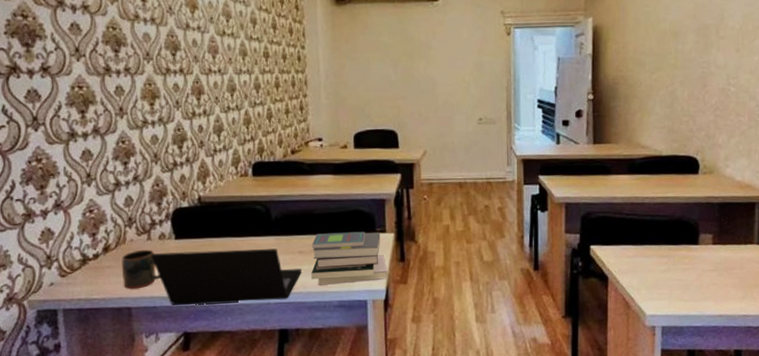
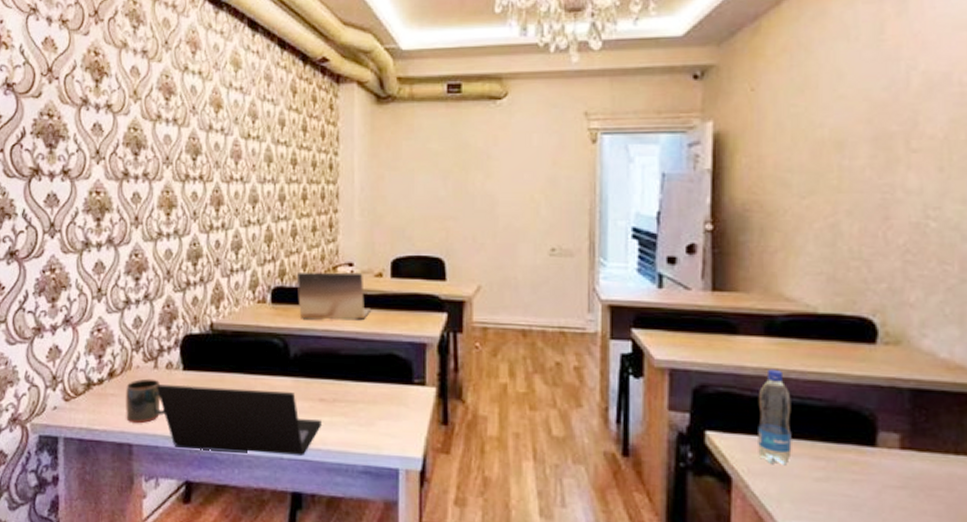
laptop: none [273,146,338,186] -> present [296,271,370,319]
books: present [311,231,388,285] -> none [333,379,426,446]
bottle: none [624,197,646,264] -> present [758,369,792,466]

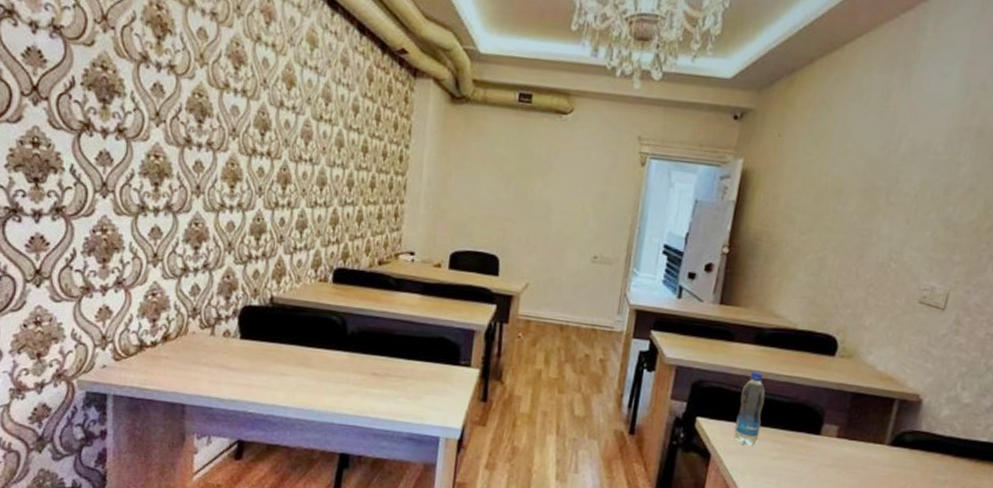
mug: present [125,378,165,423] -> none [179,344,220,386]
laptop: present [156,384,323,455] -> none [212,350,374,422]
laptop: present [296,271,370,319] -> none [358,256,427,305]

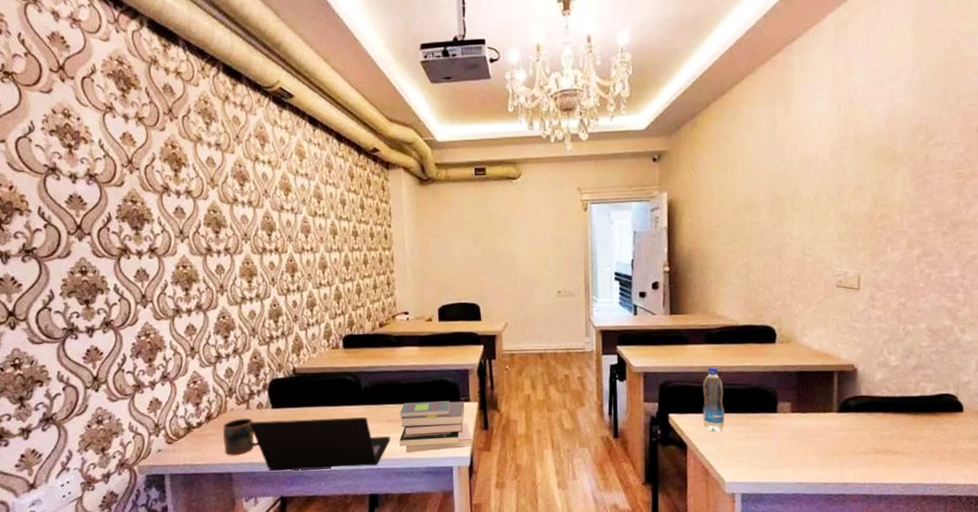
mug: none [179,344,220,386] -> present [222,418,259,455]
laptop: none [212,350,374,422] -> present [249,417,391,470]
books: none [382,356,467,418] -> present [399,400,473,452]

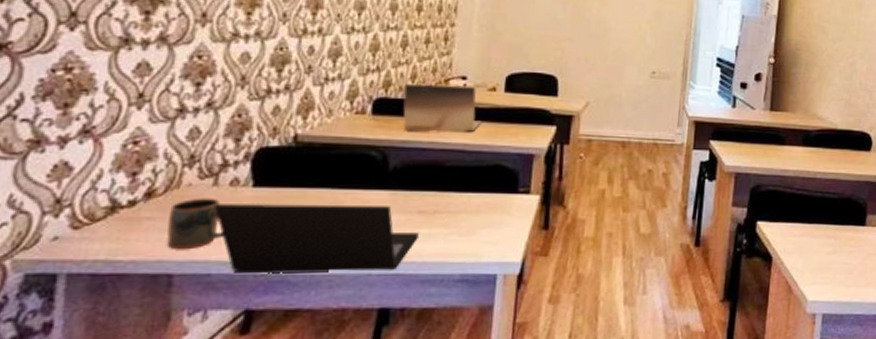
laptop: none [363,319,424,358] -> present [403,83,481,132]
books: present [399,400,473,452] -> none [430,190,527,254]
bottle: present [702,366,725,432] -> none [791,171,816,245]

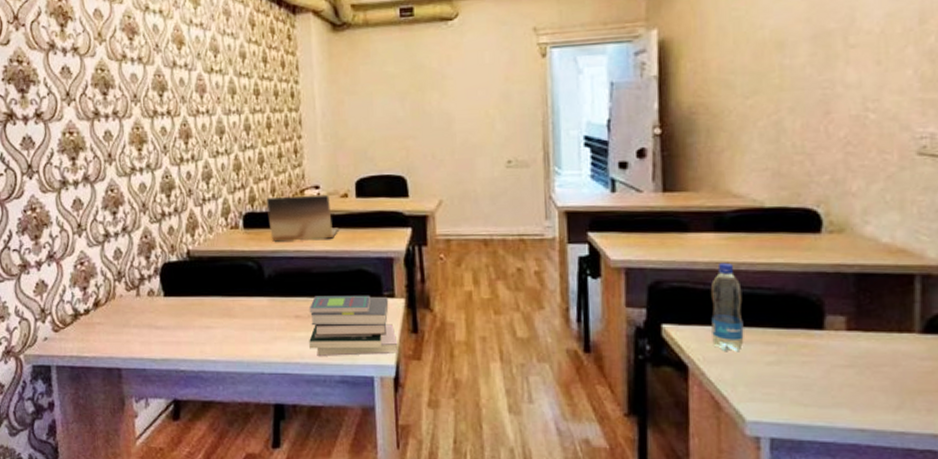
mug: present [166,197,224,249] -> none [111,306,150,348]
laptop: present [213,204,420,272] -> none [139,310,300,369]
books: none [430,190,527,254] -> present [309,295,399,356]
bottle: none [791,171,816,245] -> present [710,262,744,352]

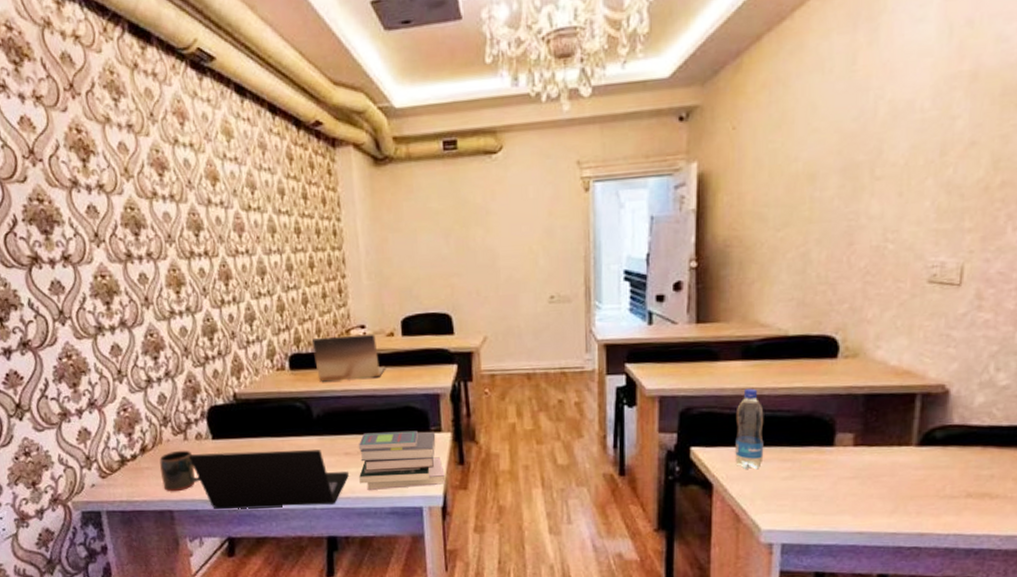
mug: none [111,306,150,348] -> present [159,450,200,491]
laptop: none [139,310,300,369] -> present [188,450,350,508]

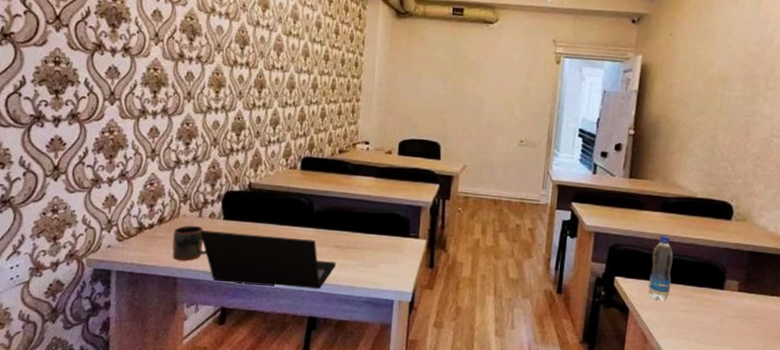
laptop: present [311,333,385,381] -> none [322,146,380,186]
books: present [358,430,446,490] -> none [344,231,417,283]

